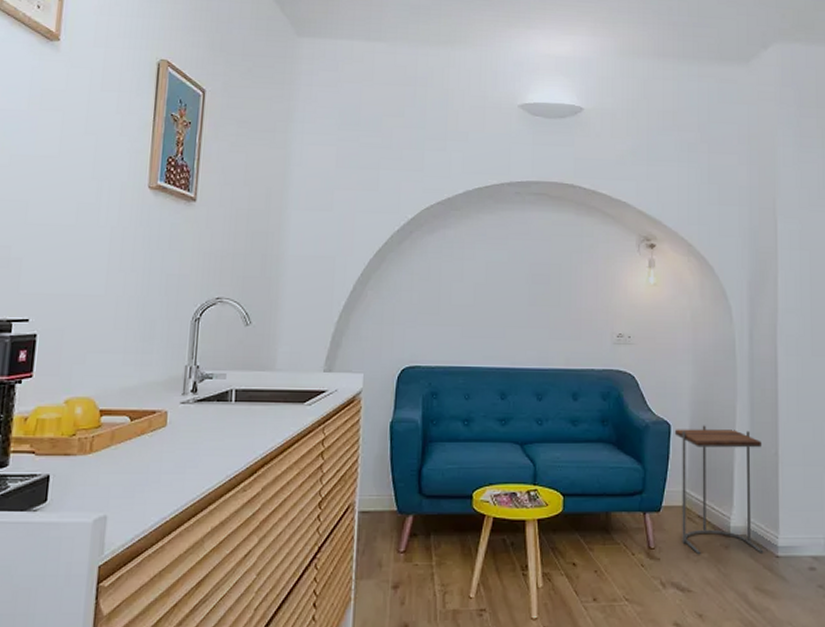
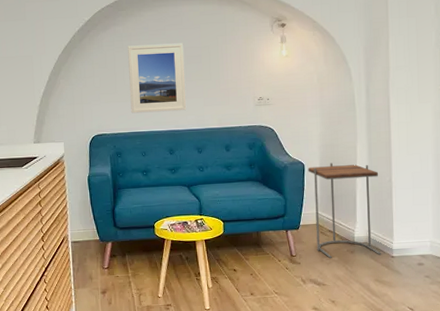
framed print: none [455,255,529,344] -> present [128,43,187,114]

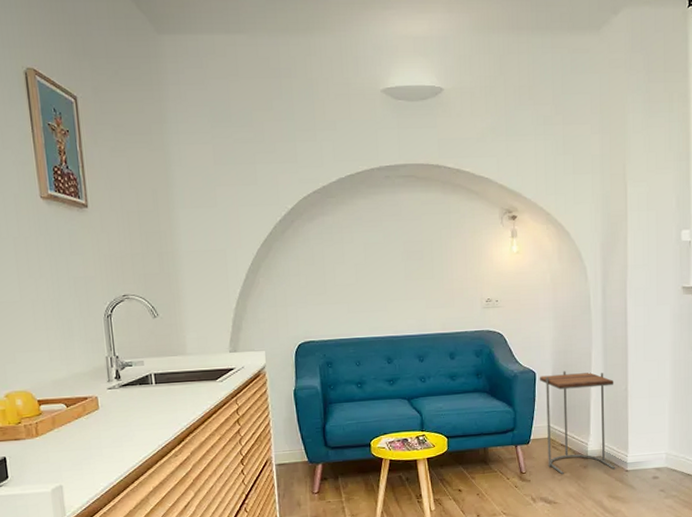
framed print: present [128,43,187,114] -> none [338,236,407,317]

